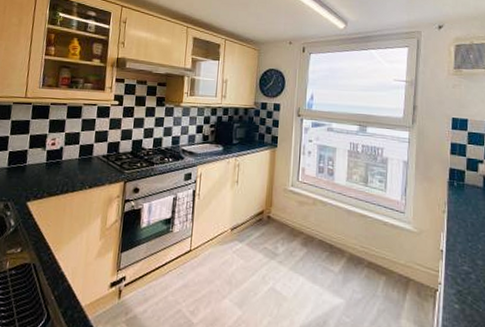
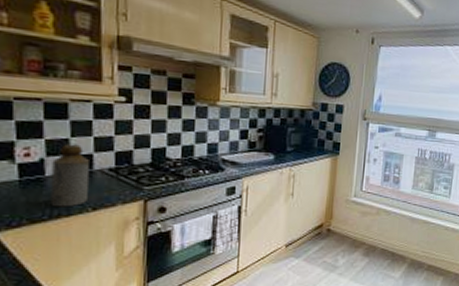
bottle: none [63,136,91,185] -> present [50,144,90,207]

